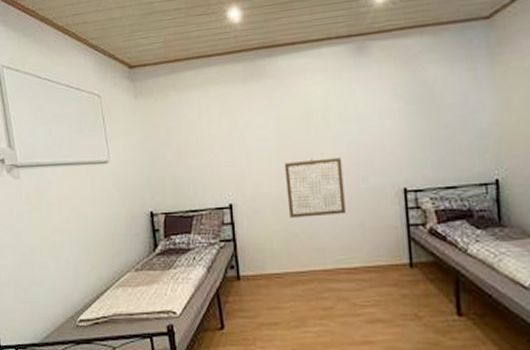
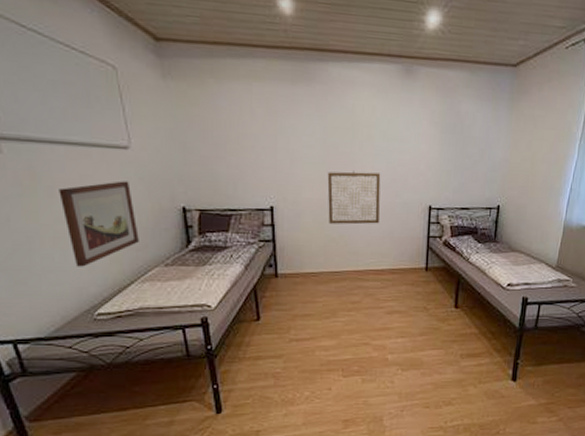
wall art: none [56,192,114,274] -> present [59,181,139,267]

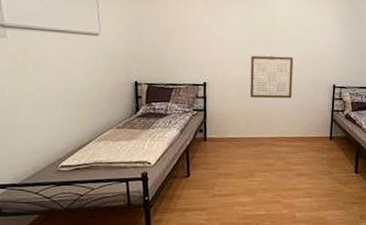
wall art: present [59,181,139,267] -> none [43,60,100,127]

